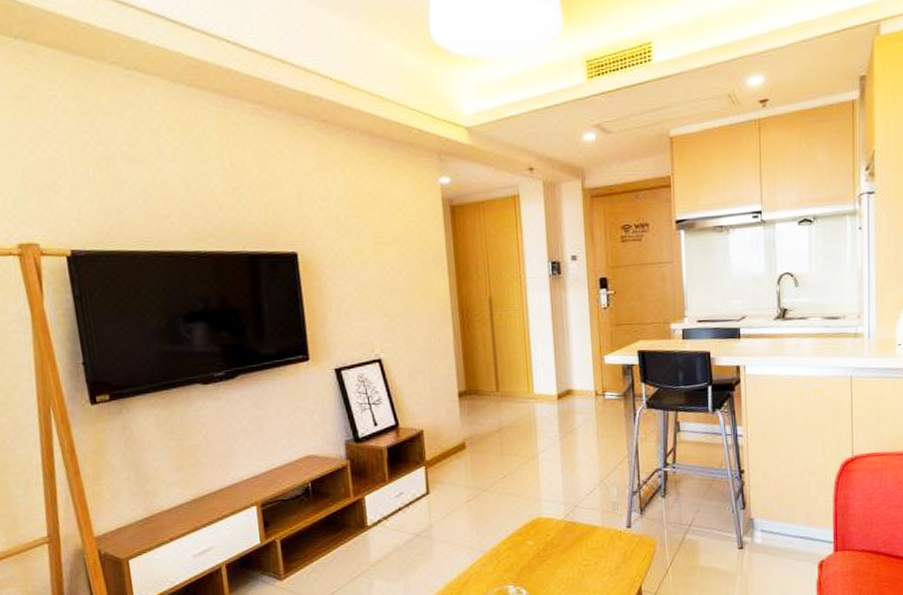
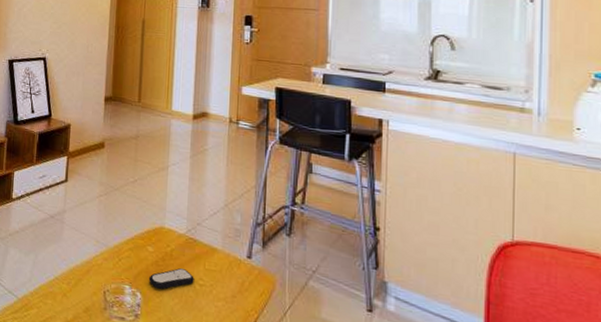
remote control: none [532,554,578,580] -> present [148,268,194,289]

